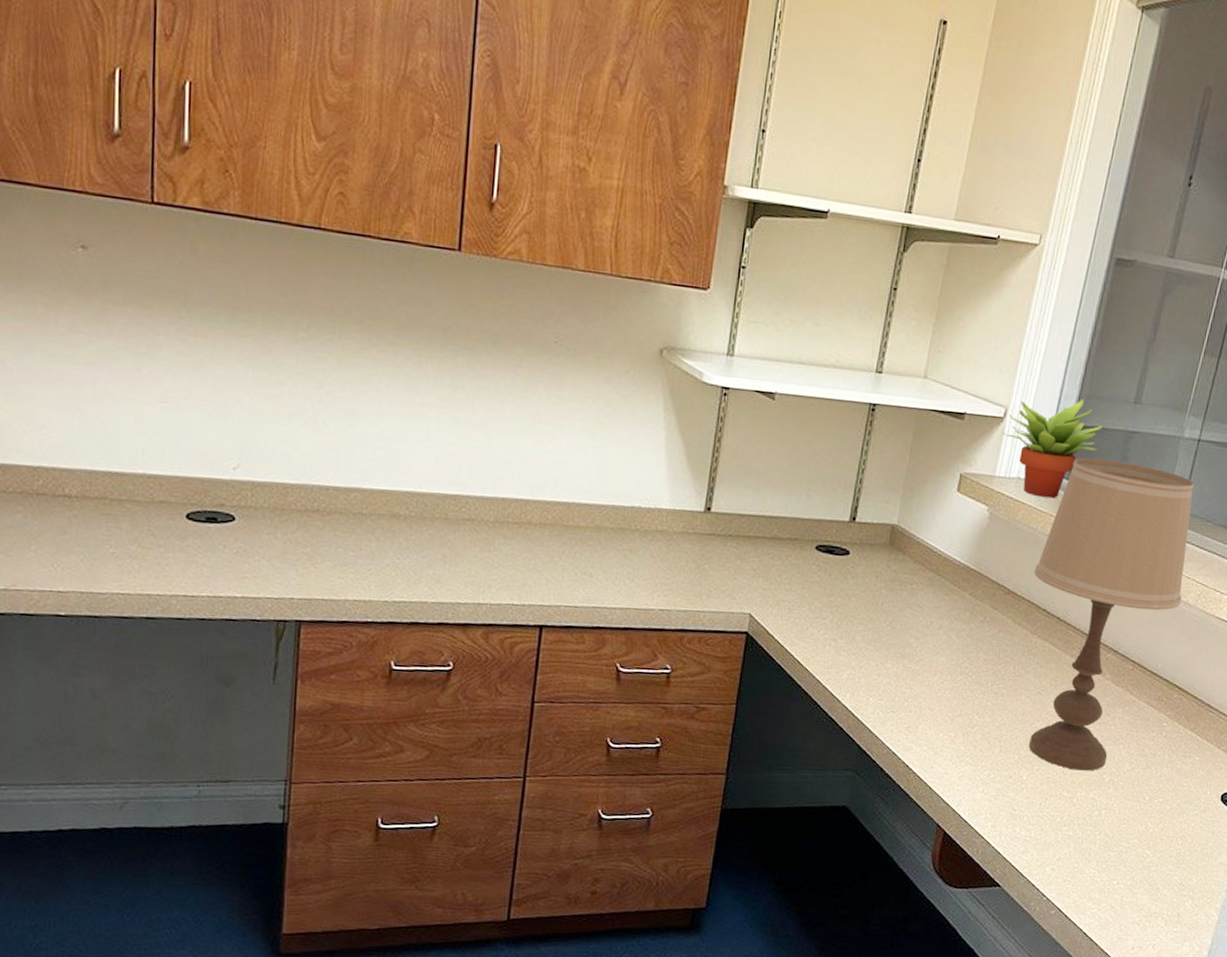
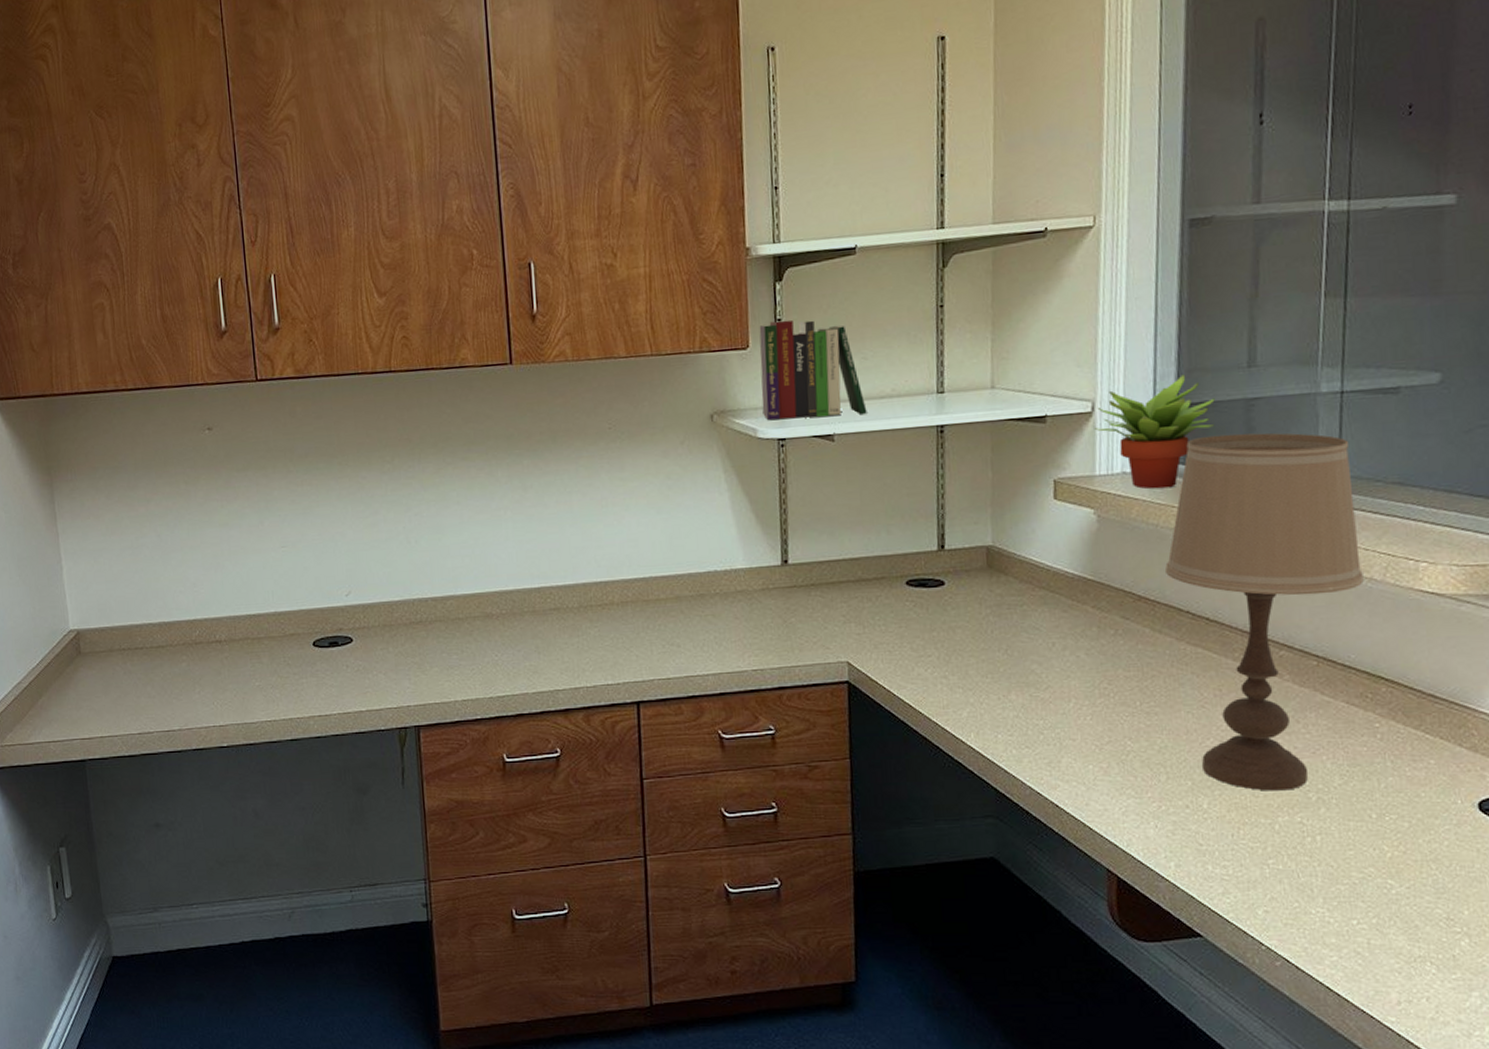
books: none [711,267,810,380] -> present [759,320,867,421]

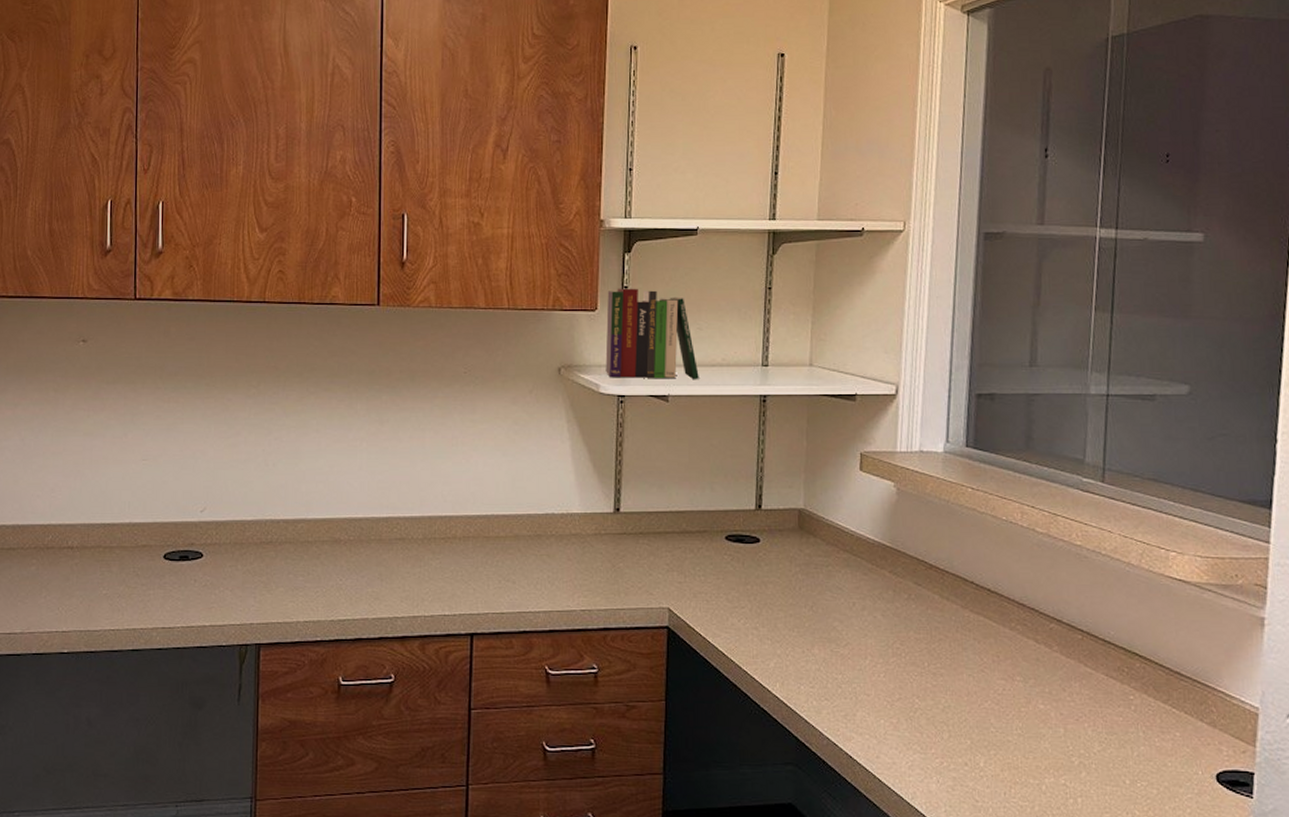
succulent plant: present [1094,374,1215,490] -> none [897,368,1001,468]
table lamp: present [1164,433,1364,791] -> none [953,424,1123,754]

